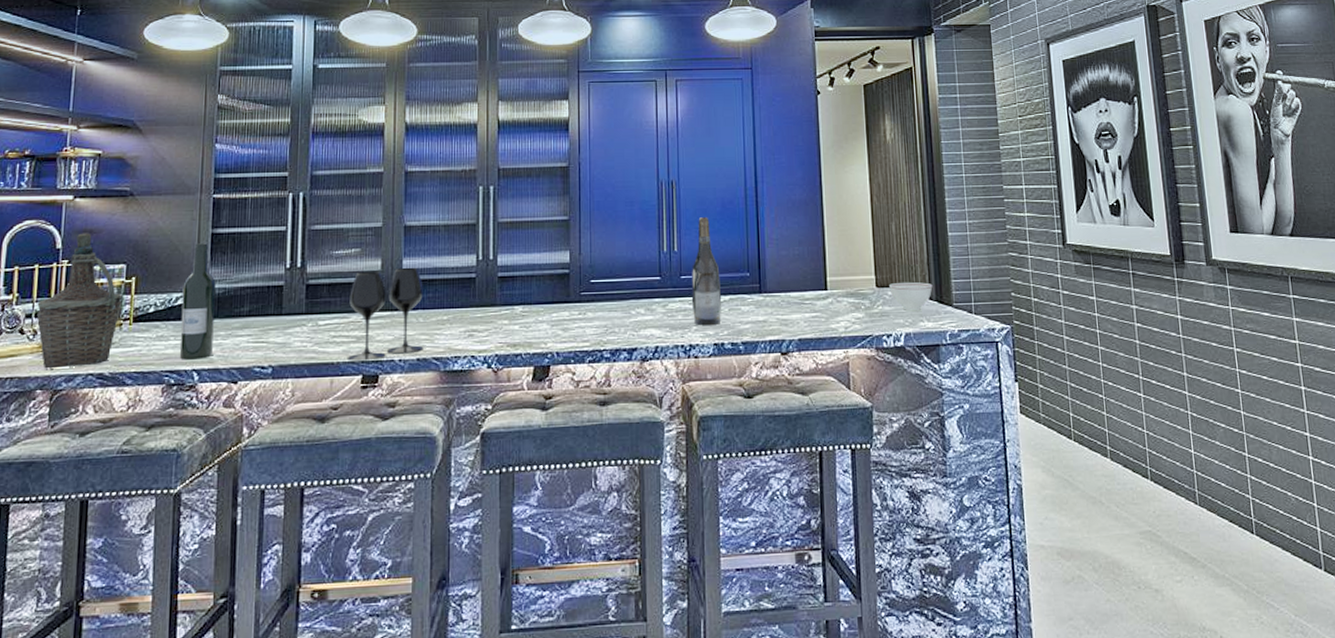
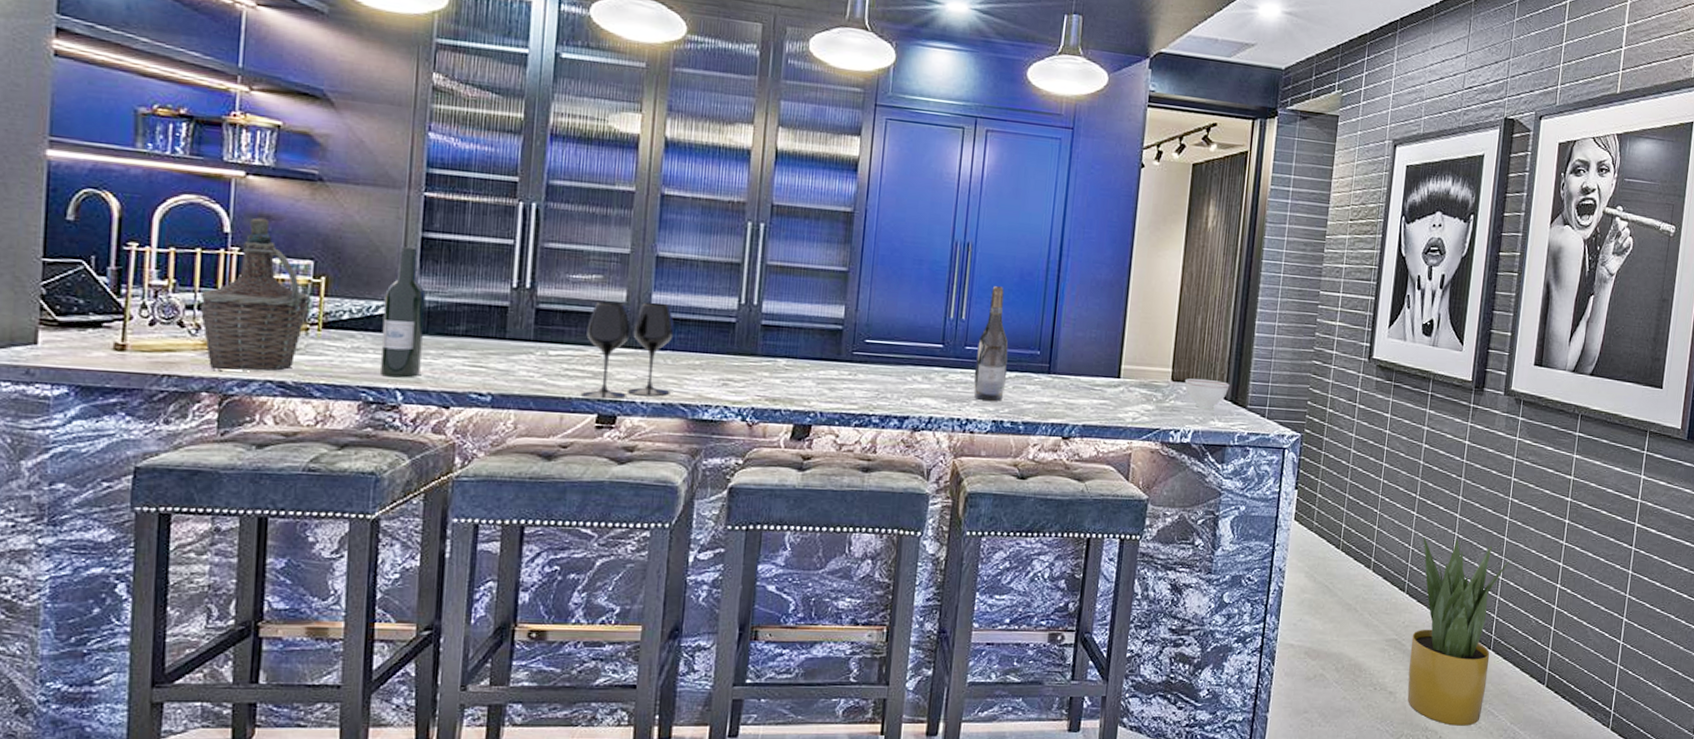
planter: none [1156,417,1260,623] -> present [1407,536,1512,726]

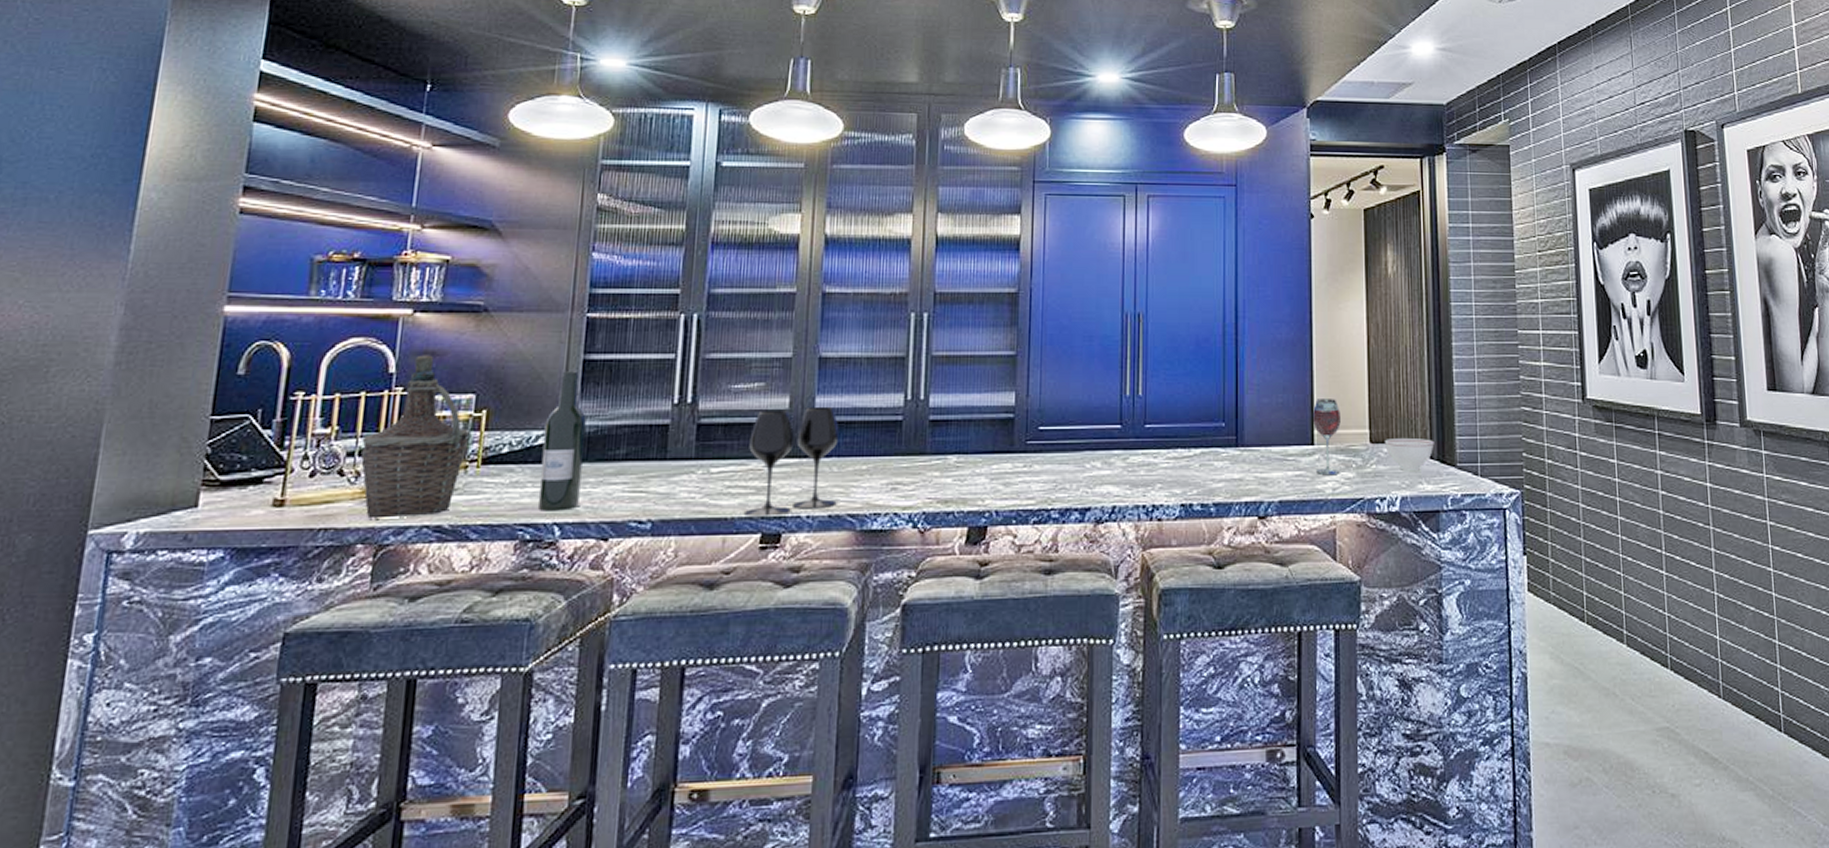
wine bottle: present [973,286,1009,401] -> none [1156,357,1192,482]
wineglass: none [1120,337,1148,406] -> present [1313,399,1341,474]
planter: present [1407,536,1512,726] -> none [1678,598,1786,833]

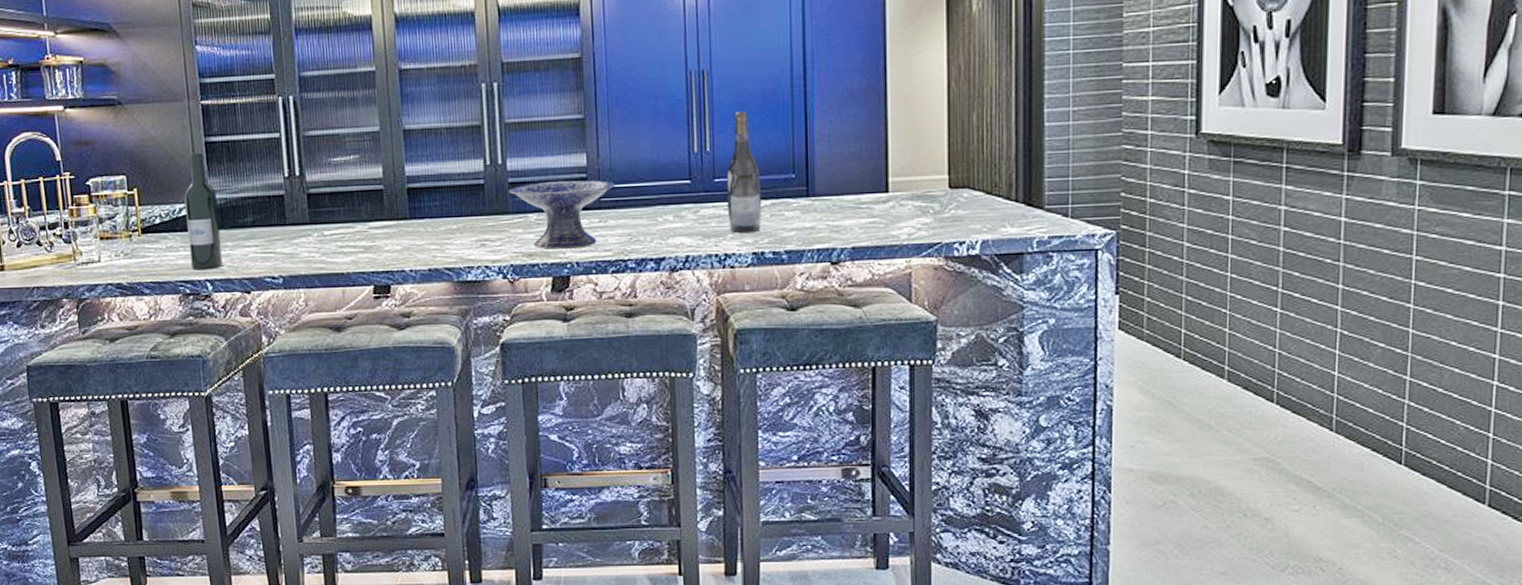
bottle: present [361,355,470,519] -> none [48,144,128,279]
wine glass: present [745,406,839,517] -> none [352,173,435,272]
decorative bowl: none [928,421,1045,496] -> present [508,180,617,250]
wine bottle: none [1156,357,1192,482] -> present [726,111,763,233]
wineglass: present [1313,399,1341,474] -> none [888,146,917,221]
bowl: present [1384,437,1435,472] -> none [964,181,1020,216]

